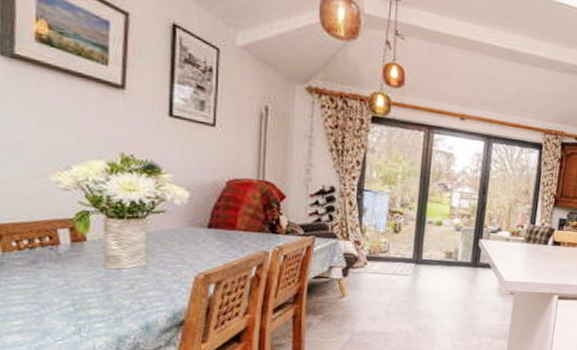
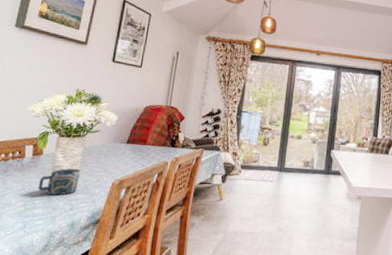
cup: none [88,258,146,293] -> present [37,168,80,196]

